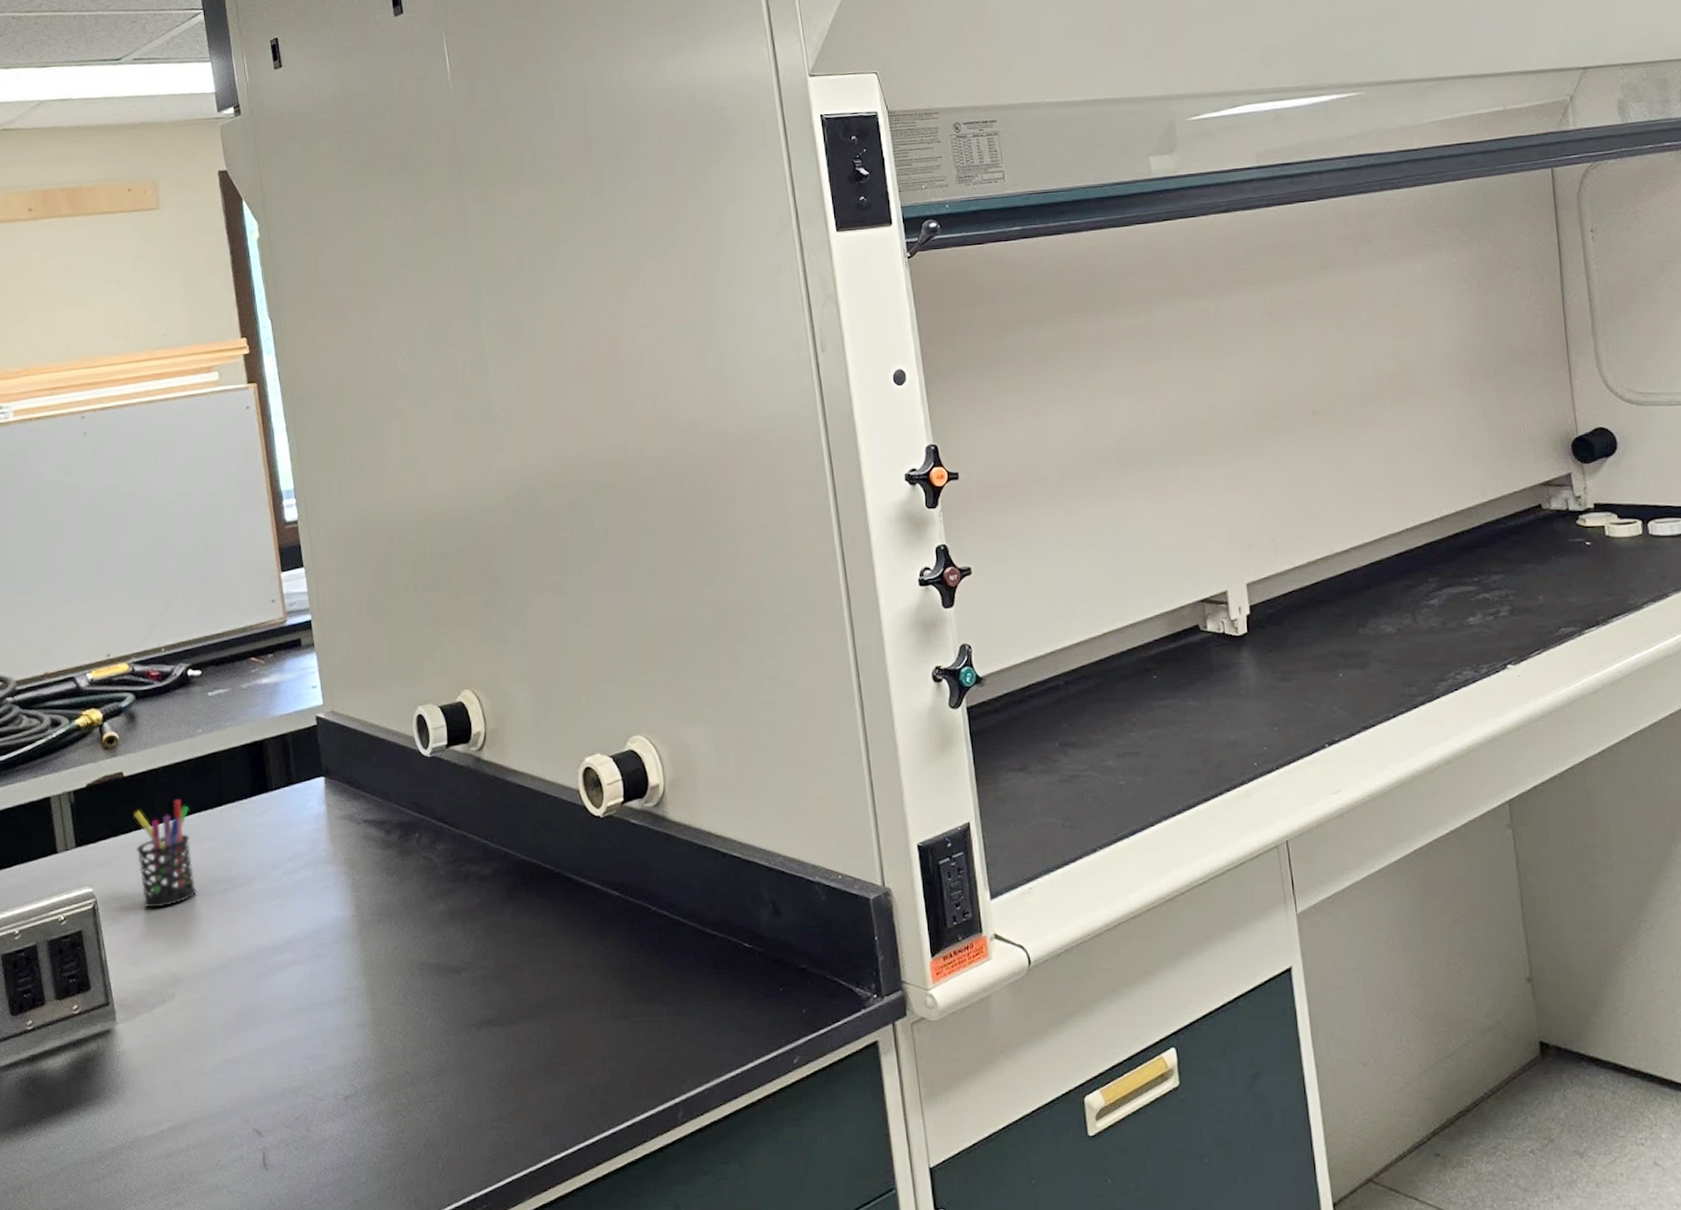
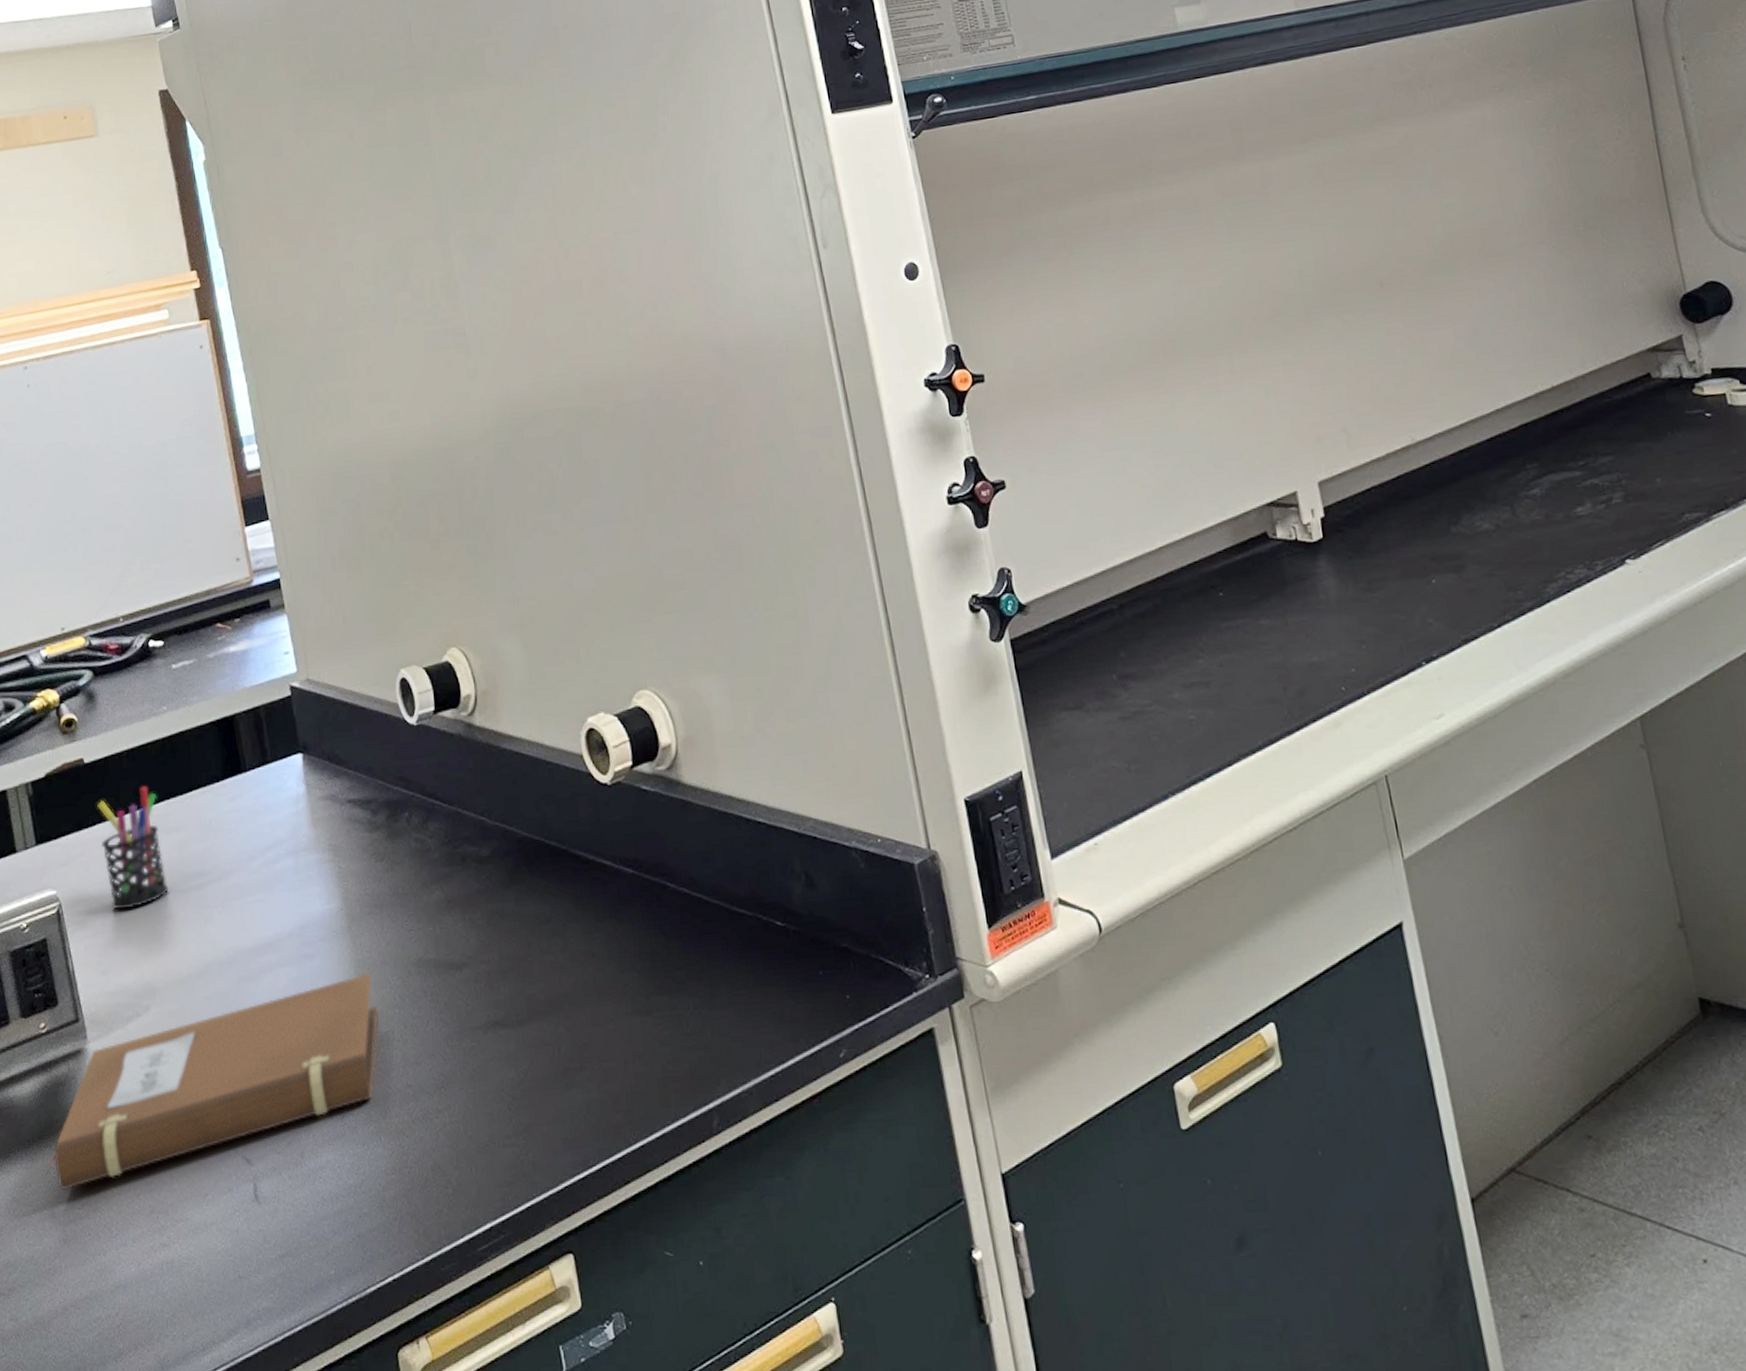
notebook: none [74,973,383,1152] -> present [47,973,378,1190]

